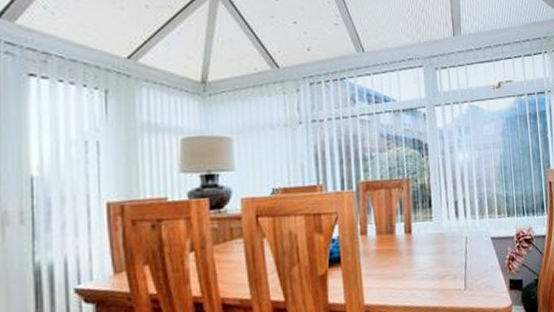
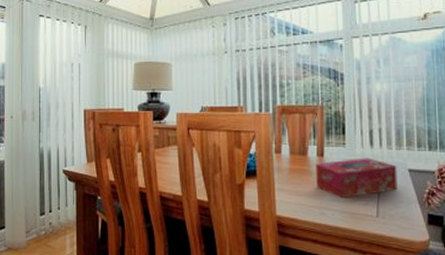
tissue box: none [404,229,482,275] -> present [316,158,398,197]

